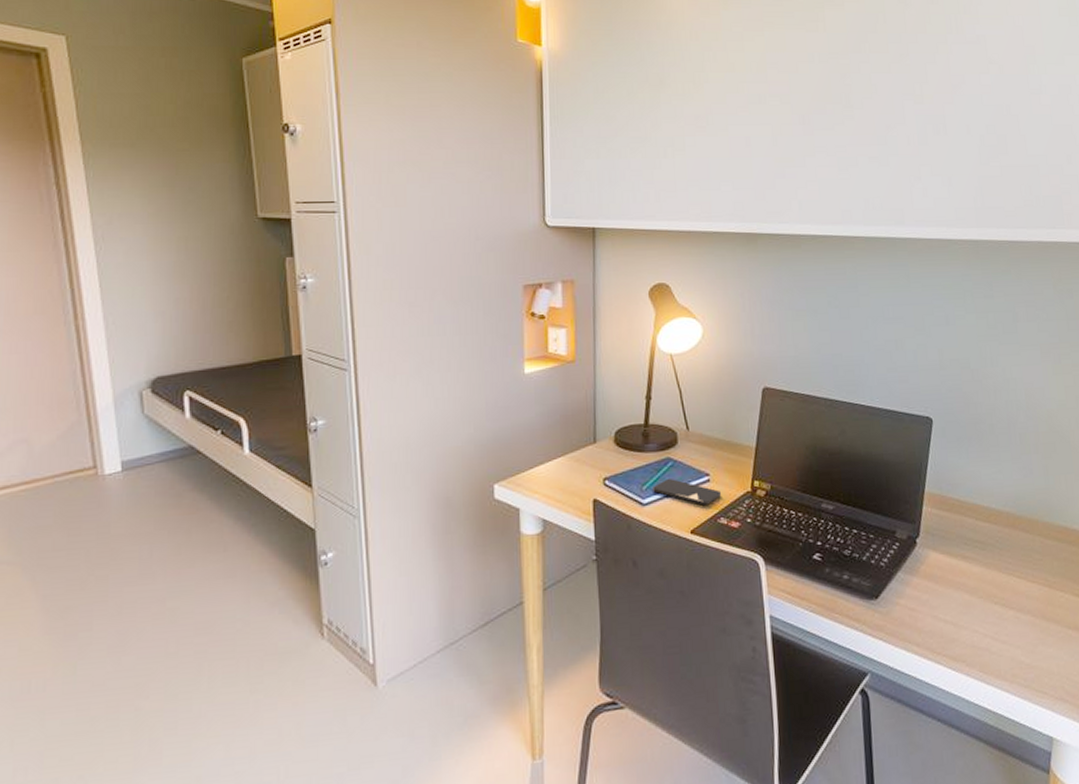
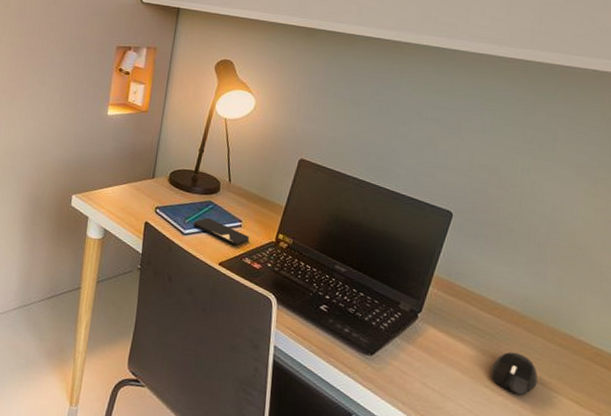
mouse: none [997,558,1043,604] -> present [491,351,538,396]

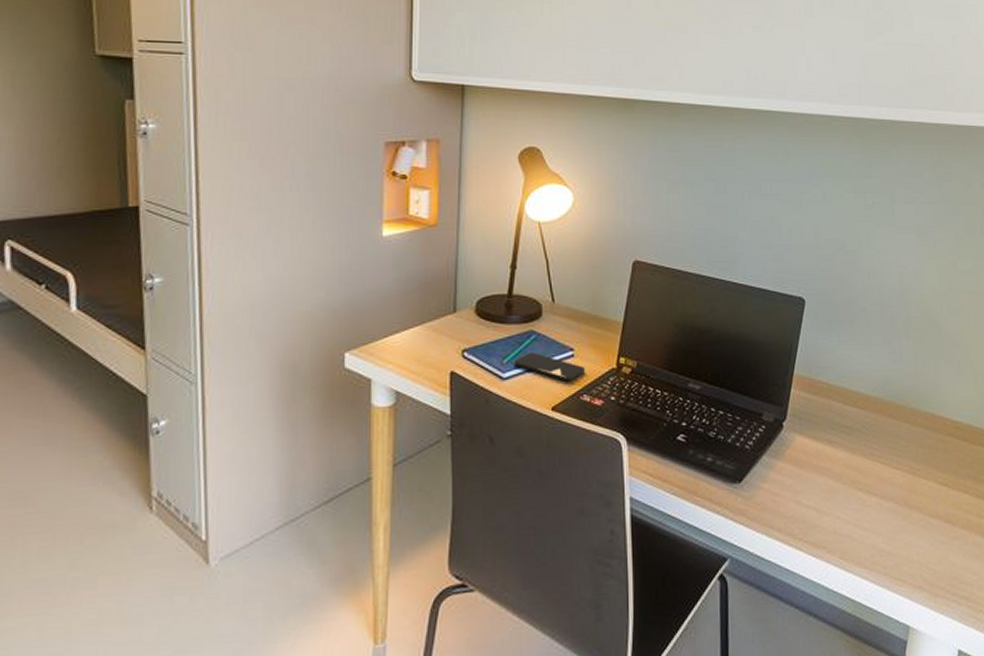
mouse: present [491,351,538,396] -> none [862,444,907,491]

